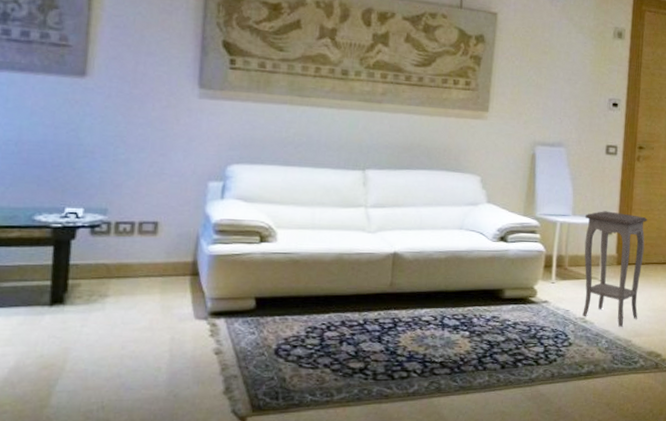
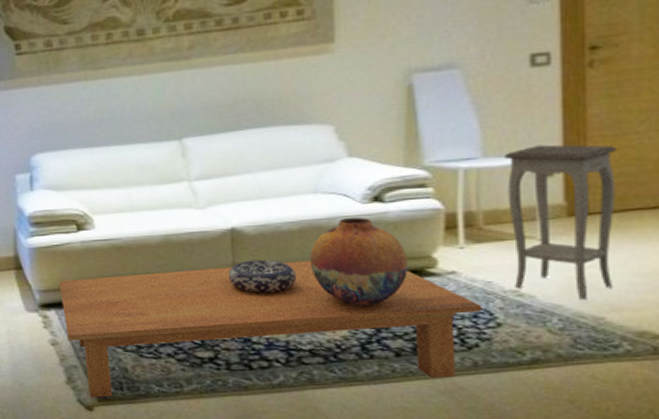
coffee table: none [232,285,562,408] -> present [58,260,483,398]
decorative bowl: none [385,281,439,312] -> present [227,259,297,294]
vase: none [450,251,518,326] -> present [309,217,409,307]

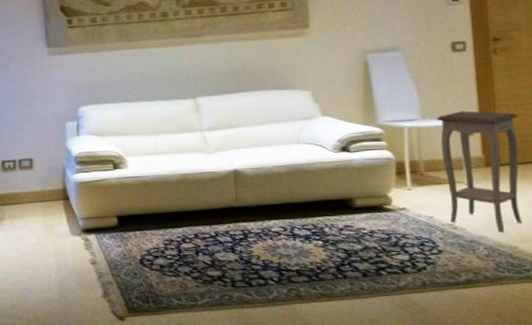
coffee table: present [58,260,483,398] -> none [98,197,427,310]
decorative bowl: present [227,259,297,294] -> none [232,195,286,223]
vase: present [309,217,409,307] -> none [295,163,370,235]

